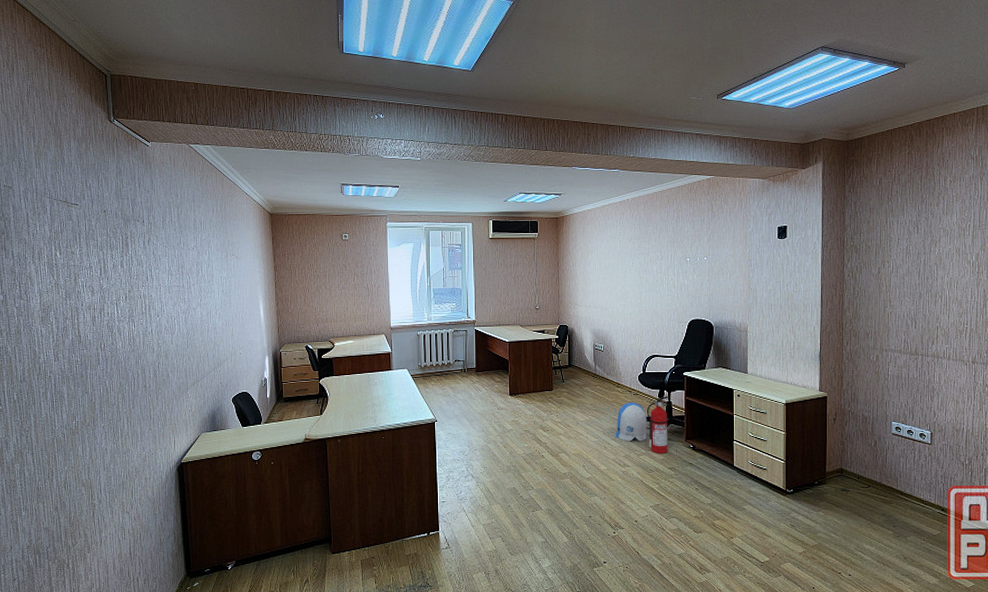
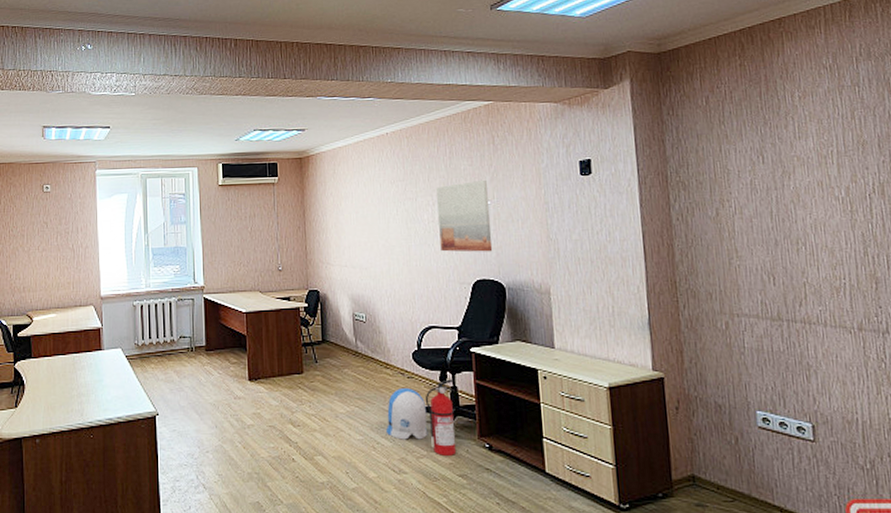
wall art: none [665,241,706,298] -> present [436,181,493,252]

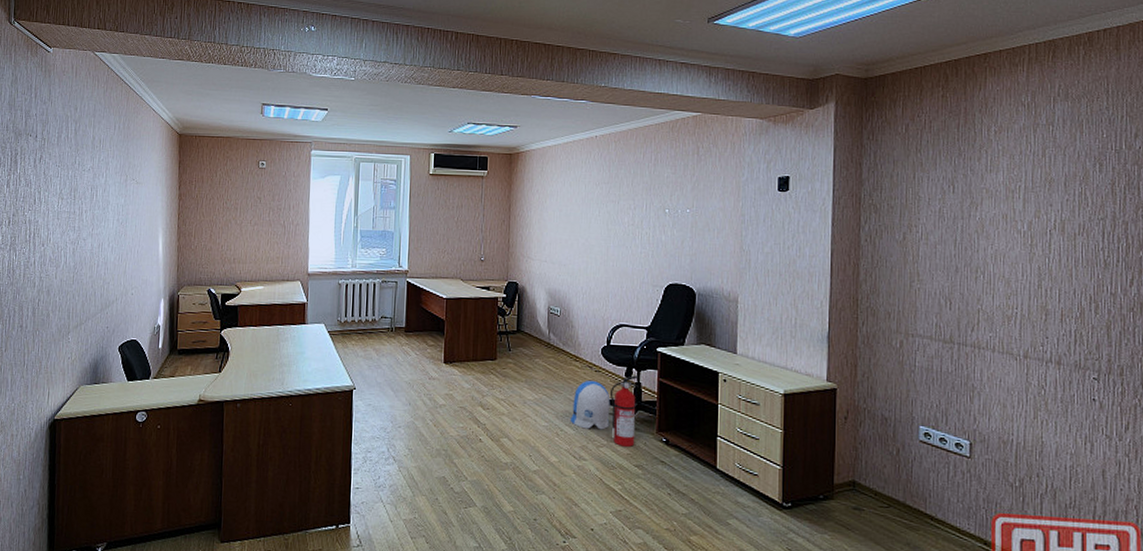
wall art: present [436,181,493,252] -> none [638,189,689,258]

